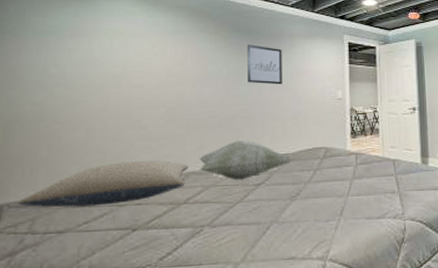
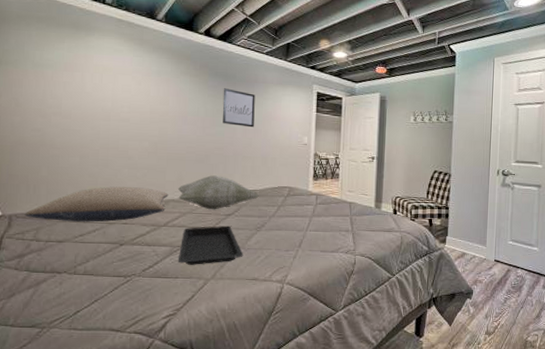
serving tray: none [201,197,278,248] -> present [177,225,244,265]

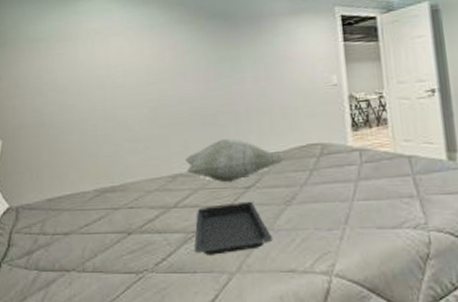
pillow: present [24,186,169,222] -> none [30,162,176,210]
wall art: present [222,88,255,128] -> none [224,30,266,74]

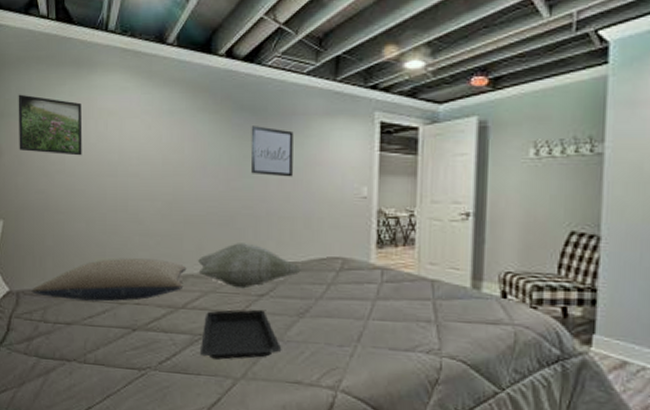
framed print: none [13,24,73,75] -> present [18,94,83,156]
pillow: none [30,162,176,210] -> present [31,258,187,302]
wall art: none [224,30,266,74] -> present [250,126,294,177]

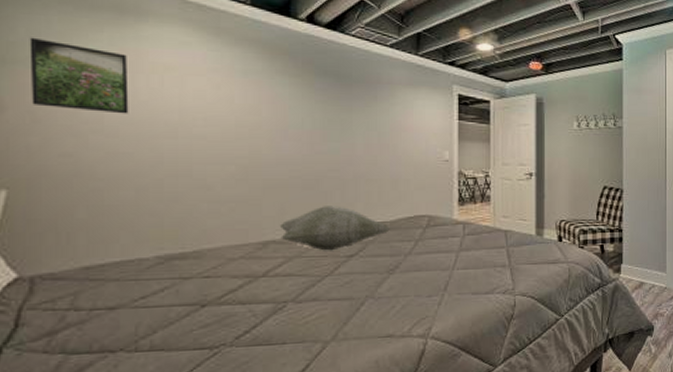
pillow: present [31,258,187,302] -> none [54,227,267,280]
serving tray: present [199,309,282,360] -> none [284,270,373,325]
wall art: present [250,126,294,177] -> none [335,91,379,142]

